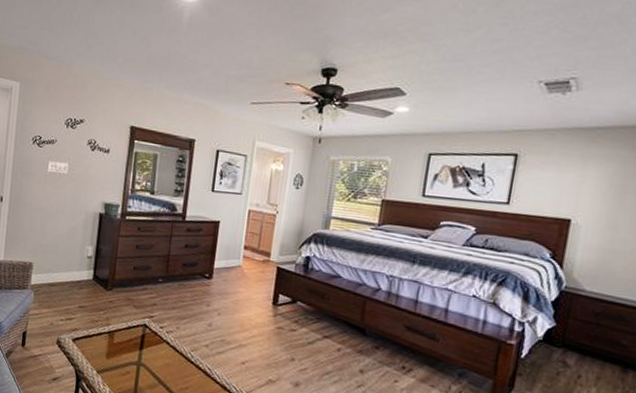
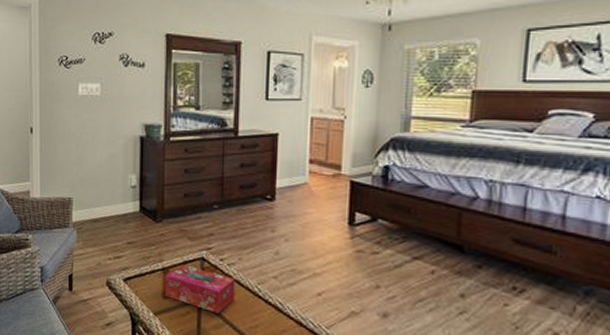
tissue box: none [108,329,172,375] -> present [164,264,235,314]

